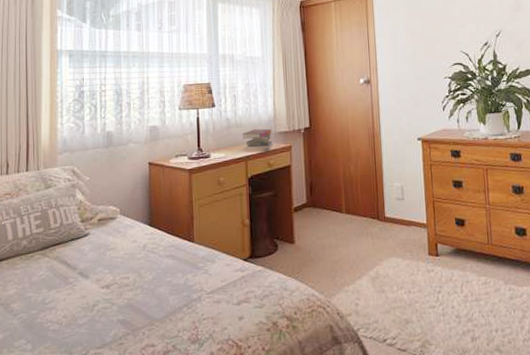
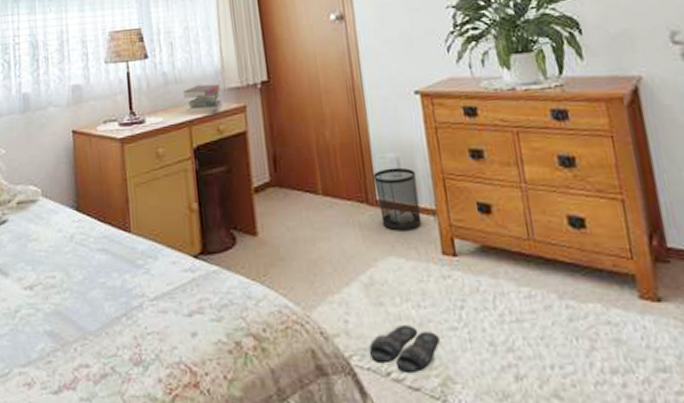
slippers: none [372,306,422,339] -> present [369,325,439,372]
waste bin: none [384,193,416,239] -> present [373,167,422,231]

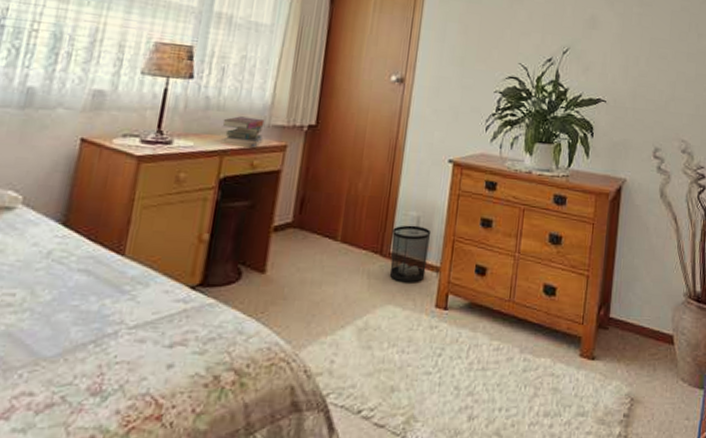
slippers: present [369,325,439,372] -> none [347,368,413,411]

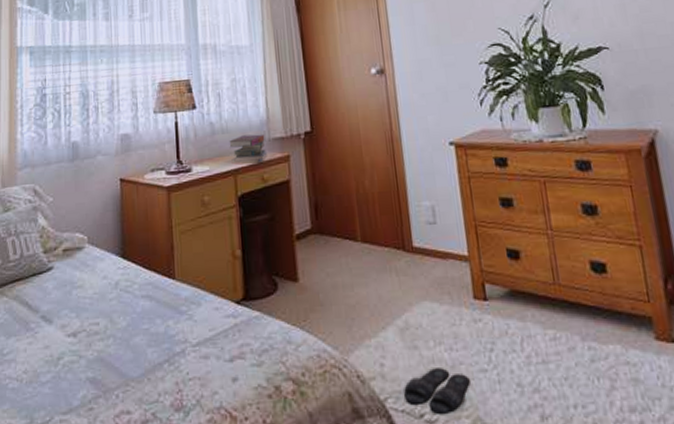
slippers: none [347,368,413,411] -> present [404,368,470,414]
waste bin: present [389,225,431,283] -> none [410,215,455,277]

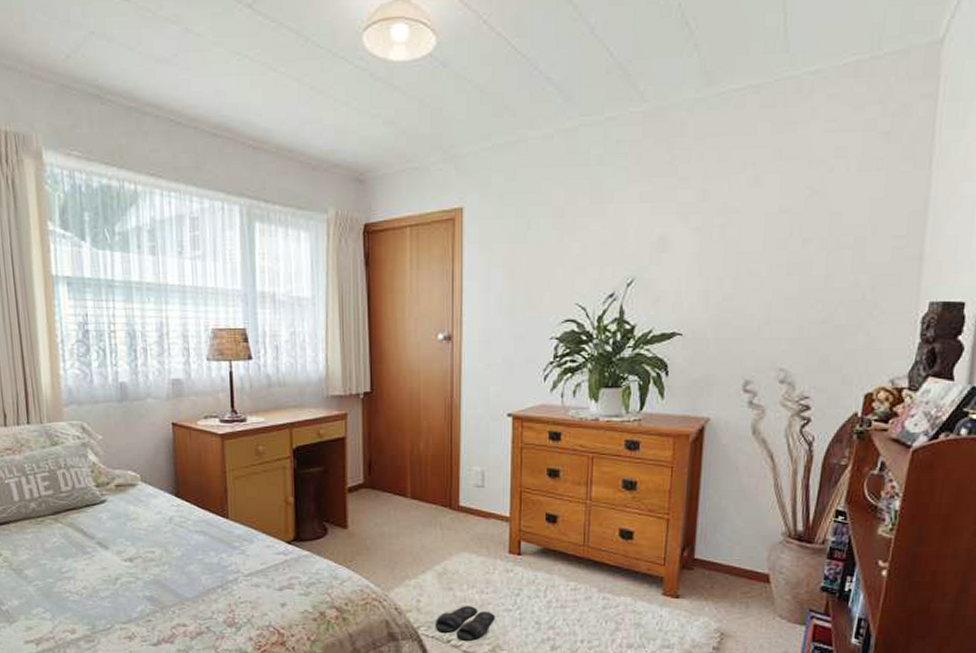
books: present [229,134,268,165] -> none [286,390,325,418]

